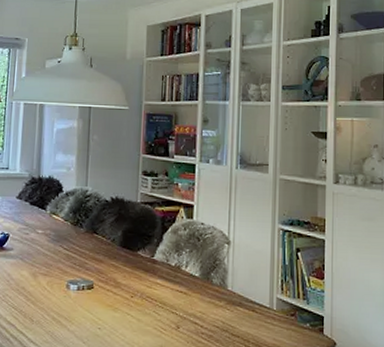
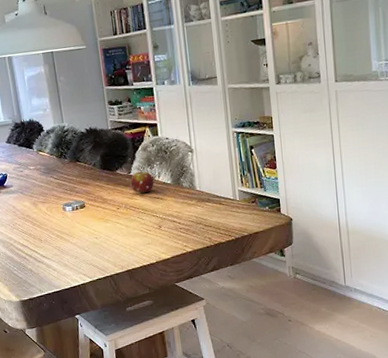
fruit: none [151,256,180,283] -> present [130,171,154,193]

